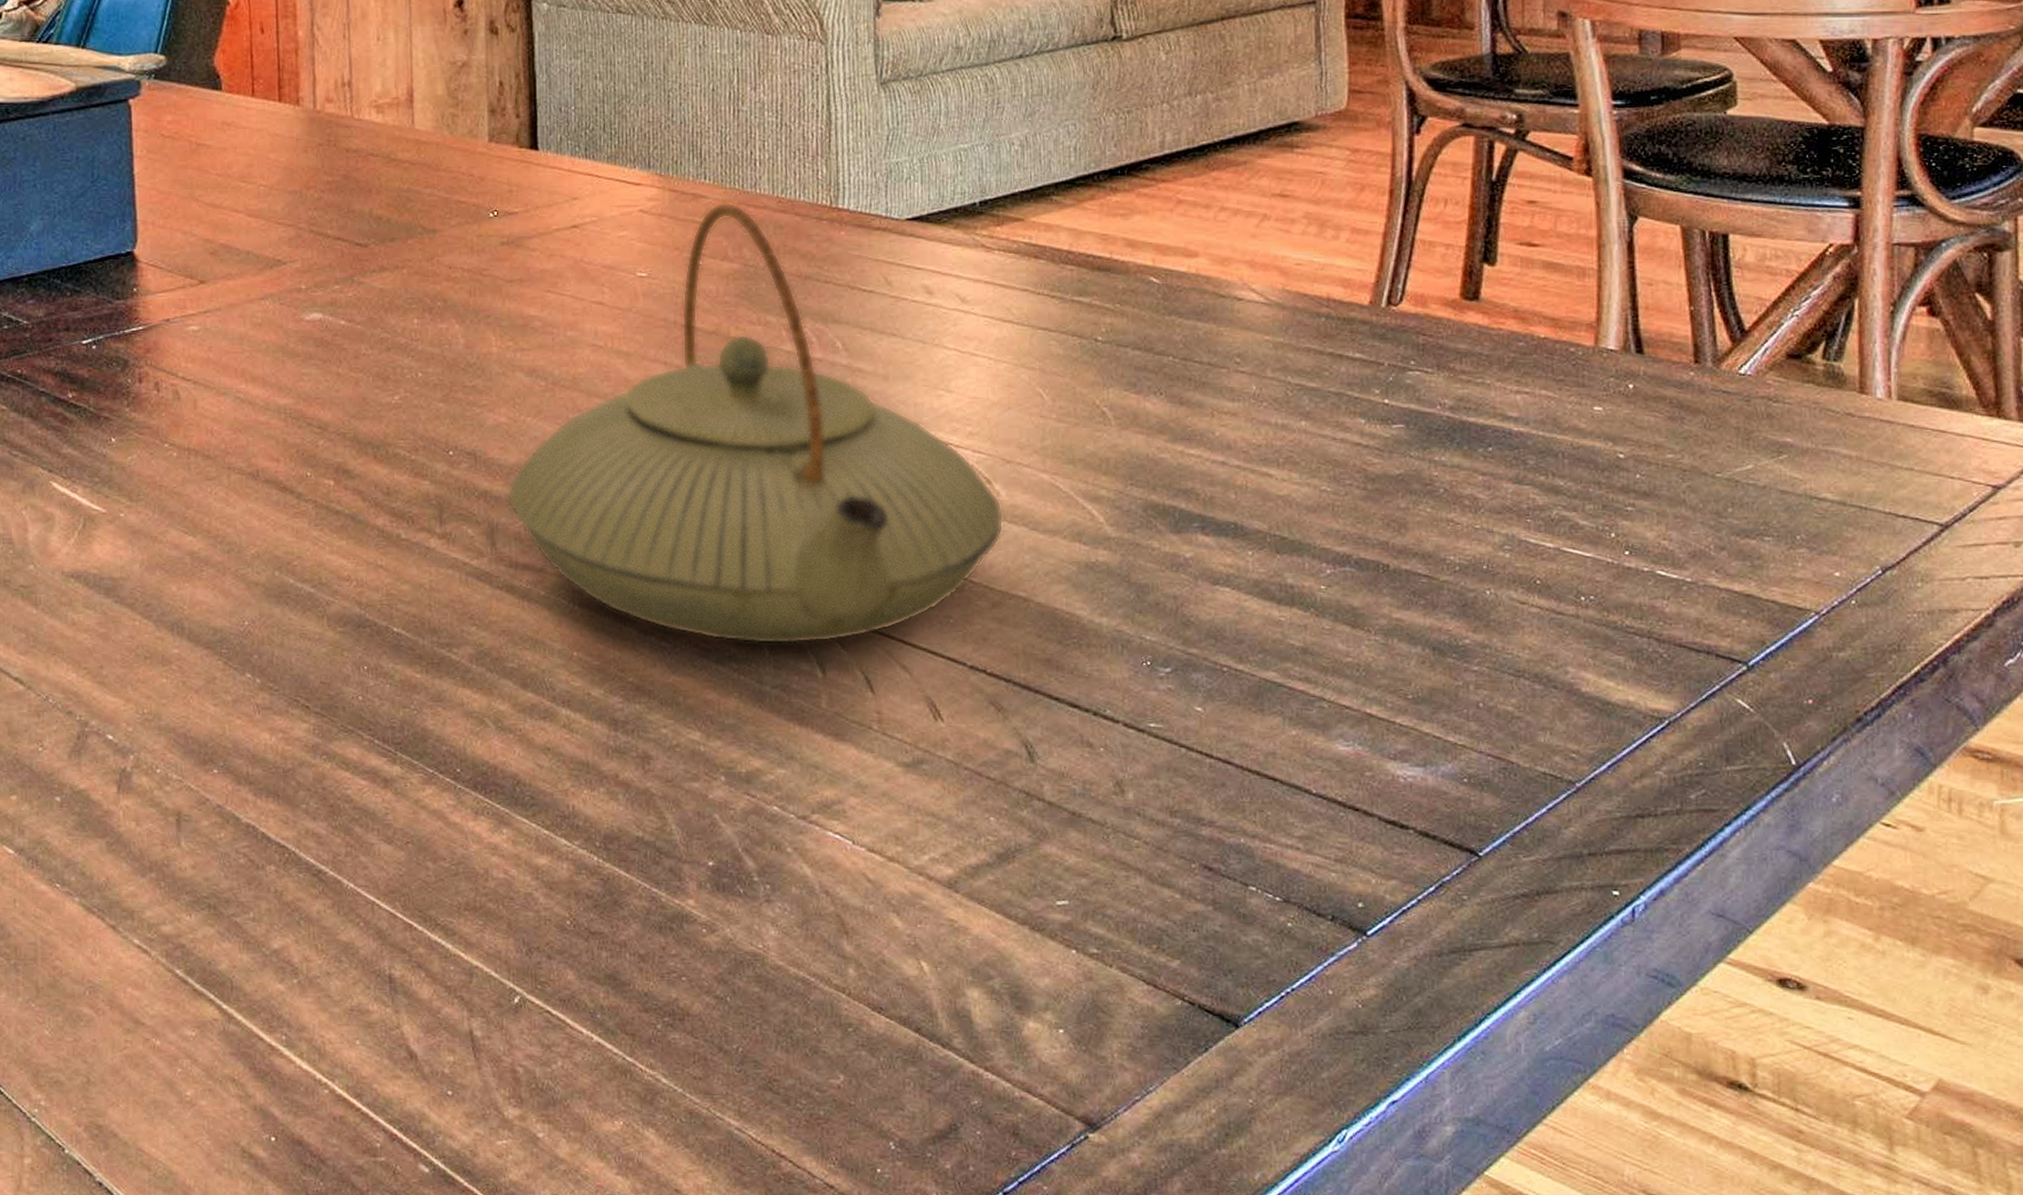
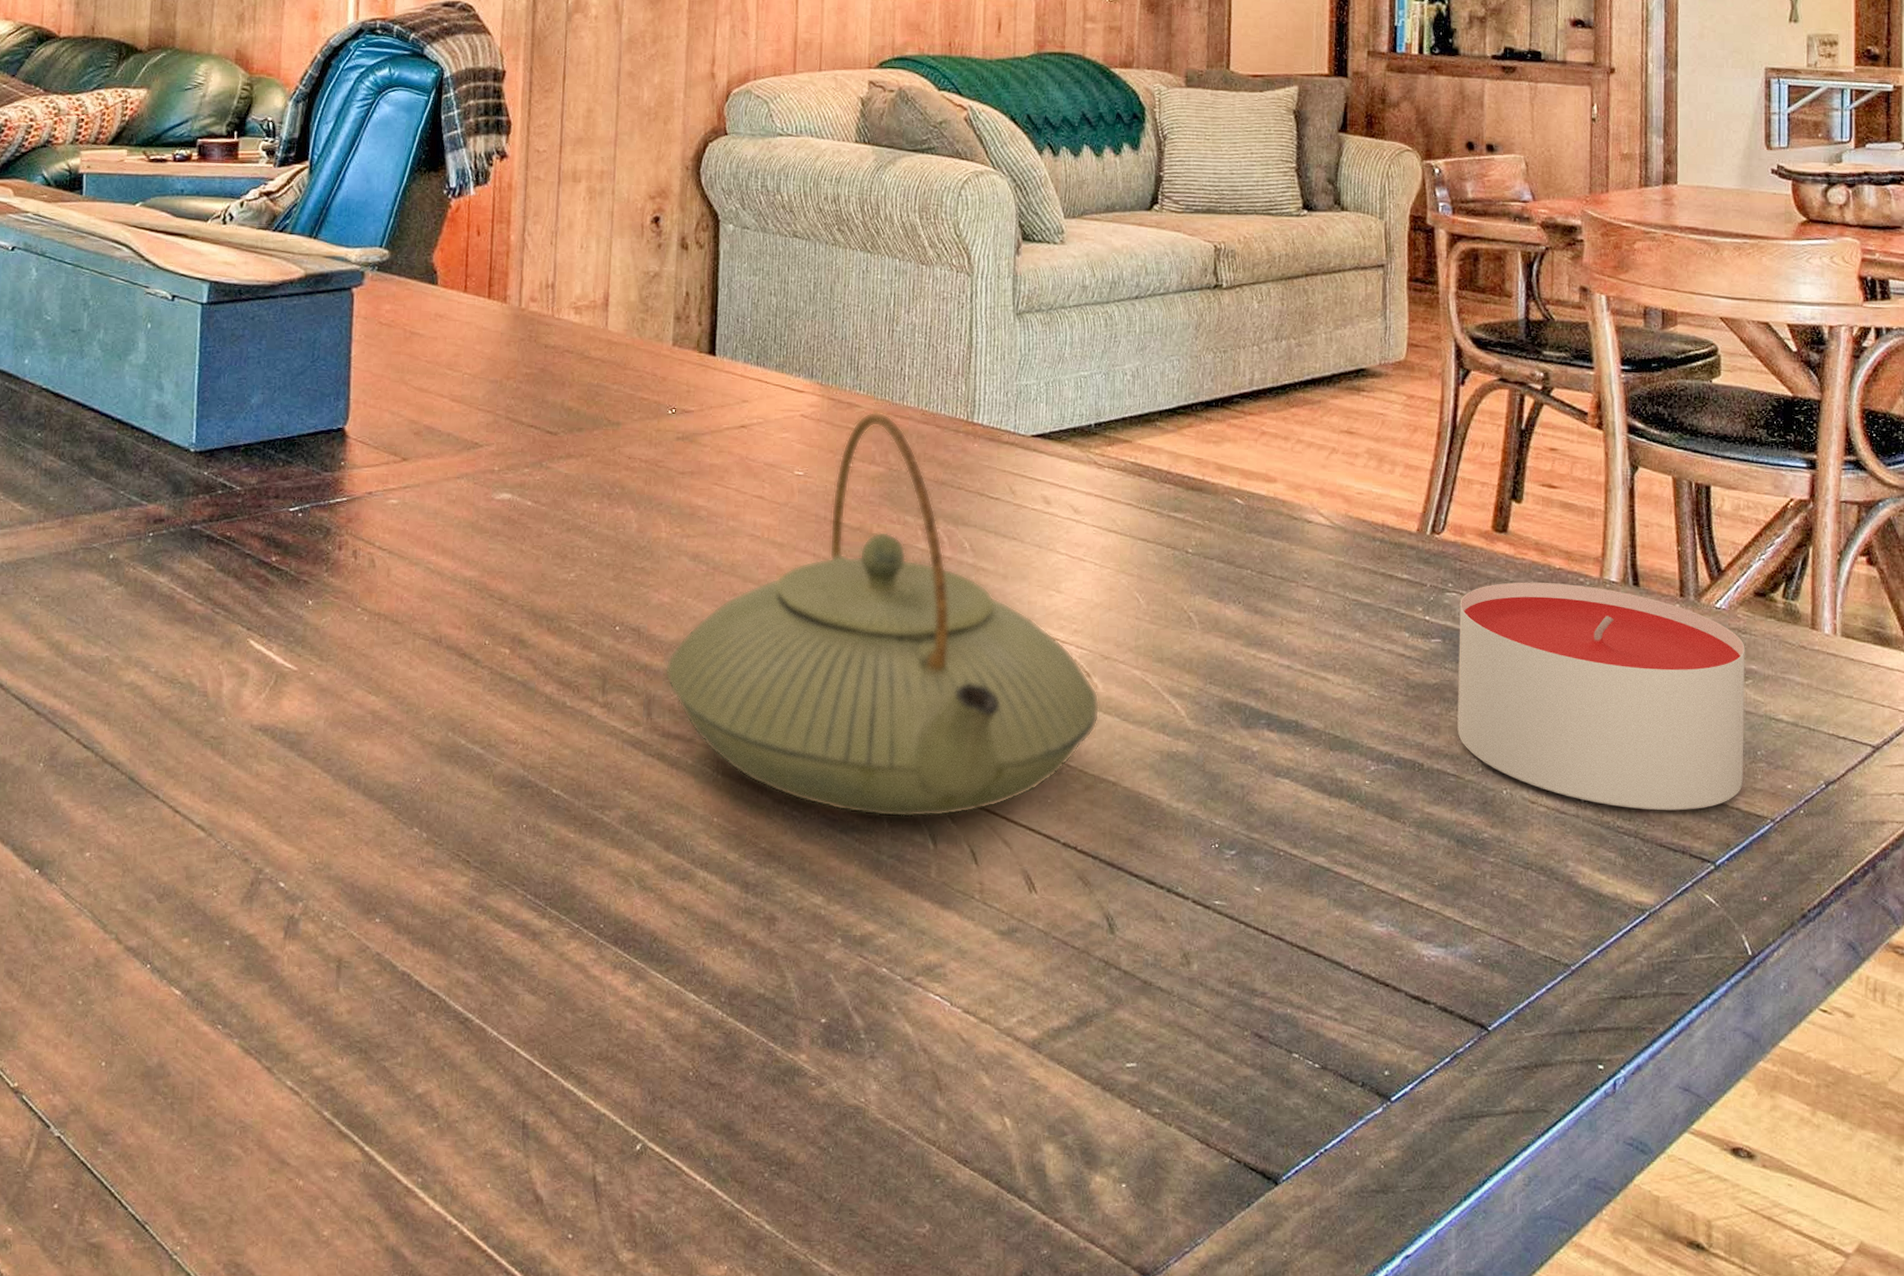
candle: none [1425,355,1779,607] -> present [1457,582,1745,811]

